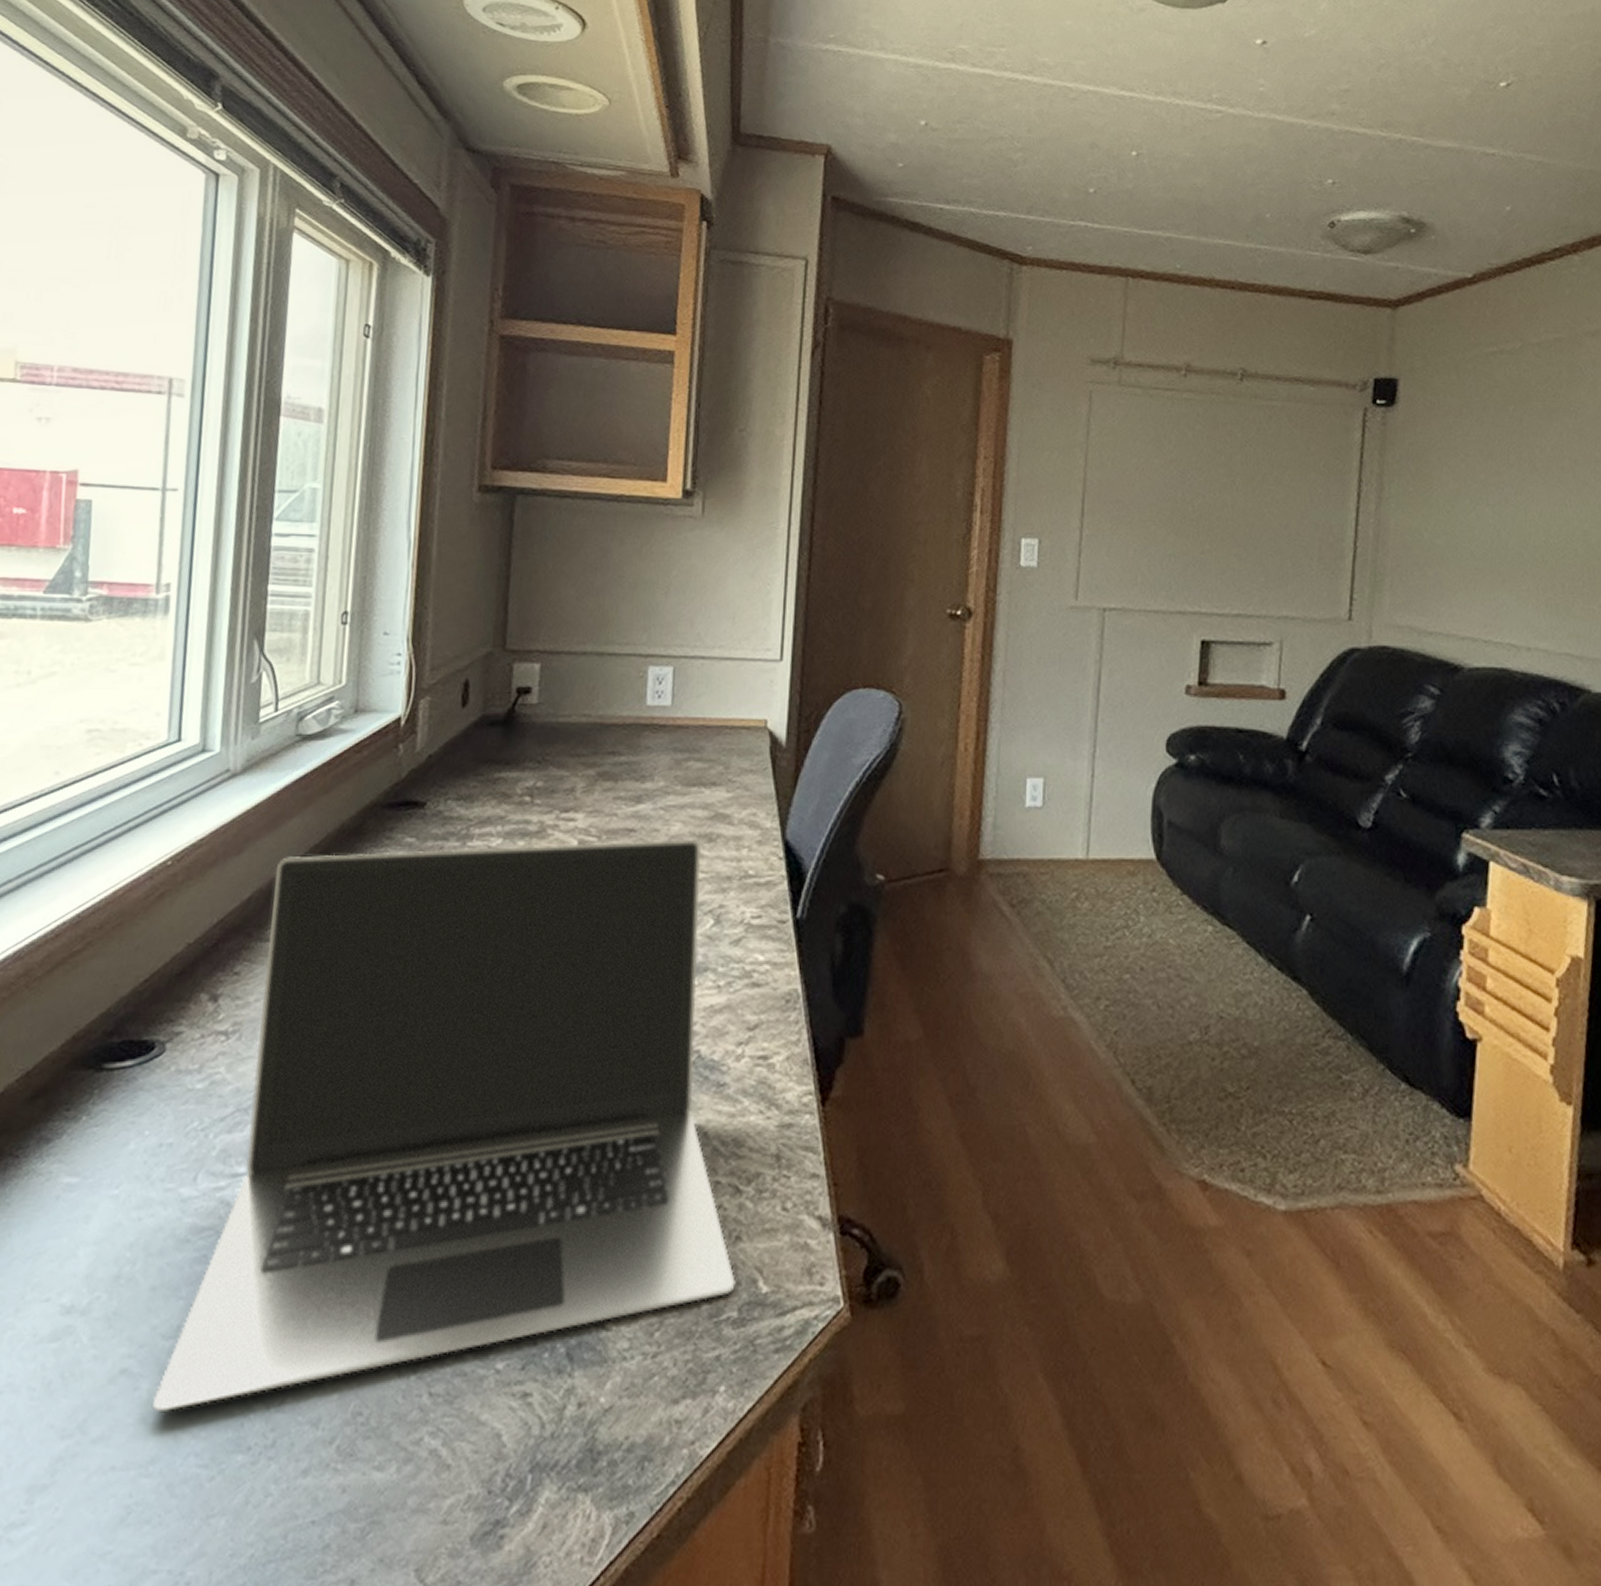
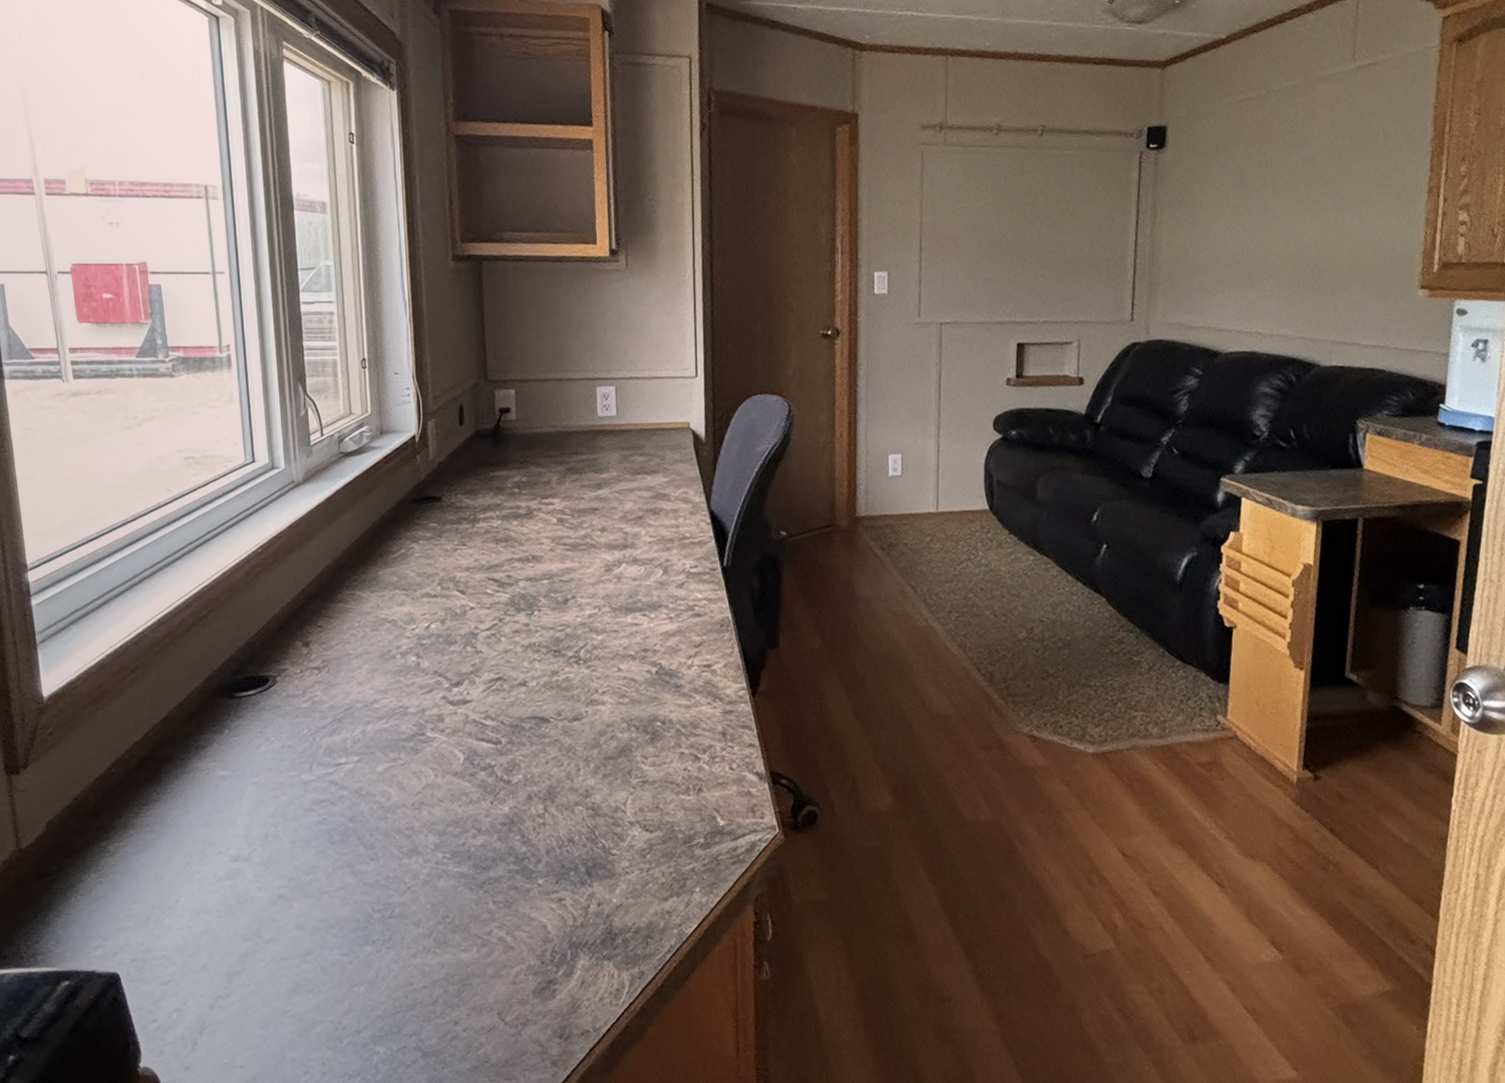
laptop: present [152,839,736,1411] -> none [304,513,701,921]

